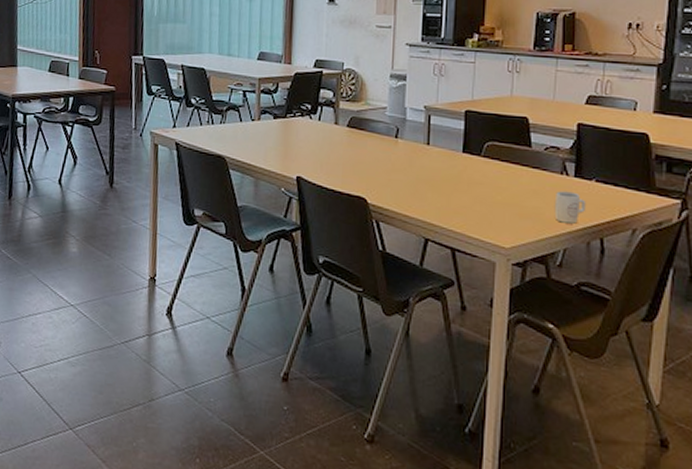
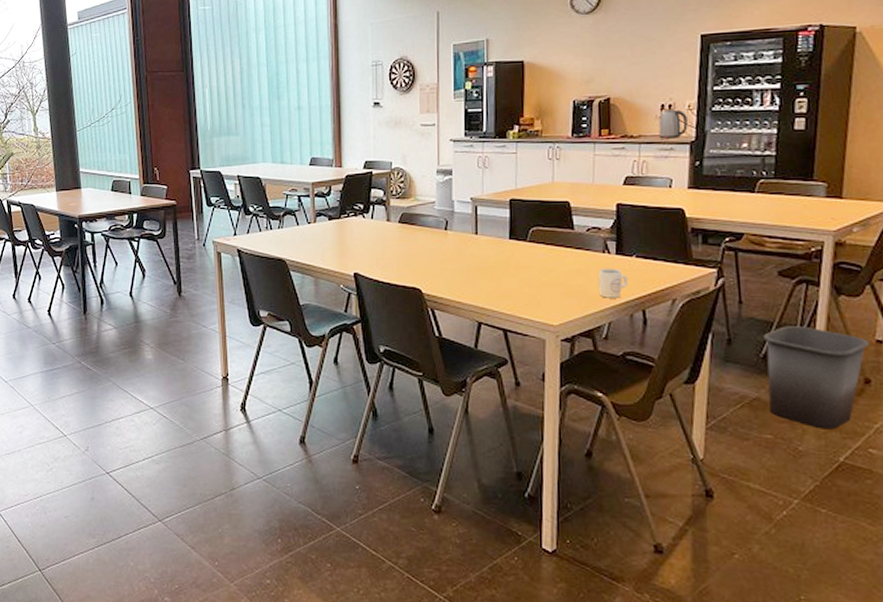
kettle: none [625,29,656,60] -> present [658,109,688,139]

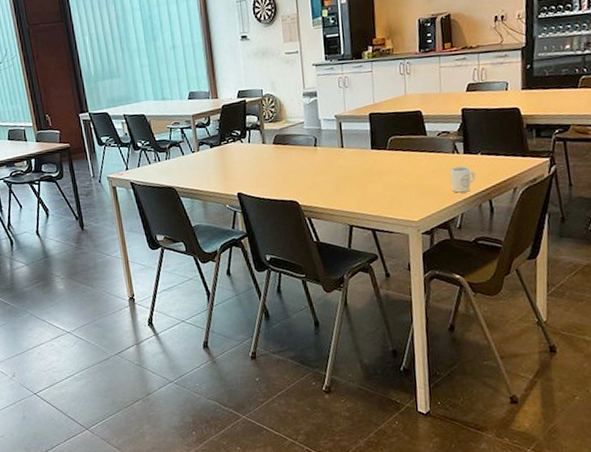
kettle: present [658,109,688,139] -> none [493,20,519,48]

